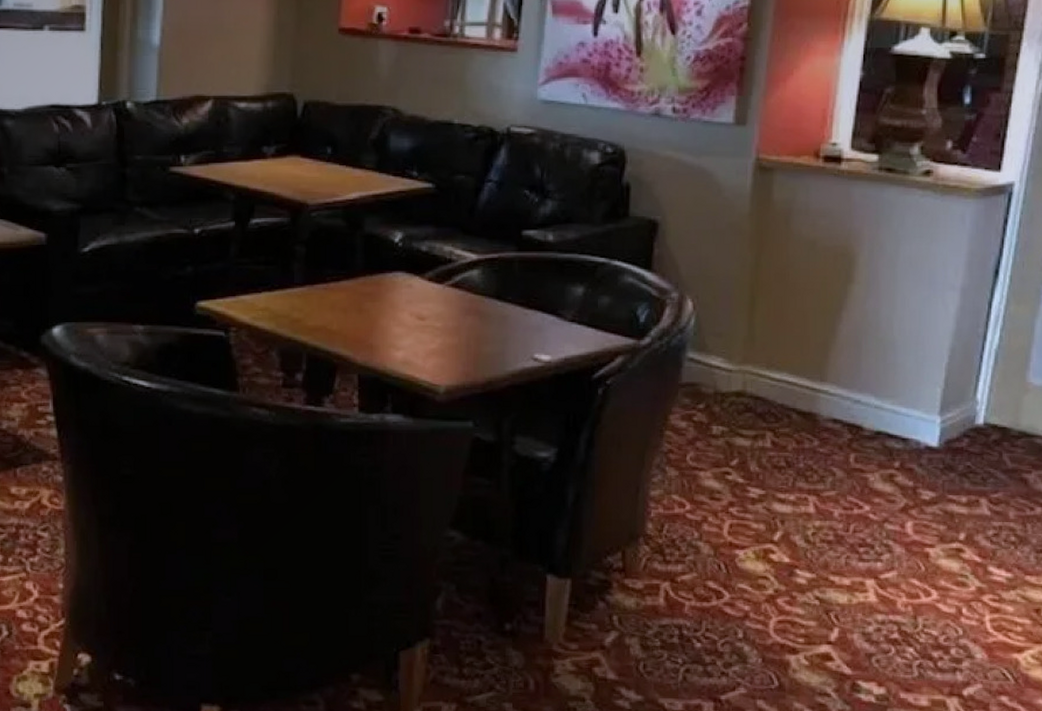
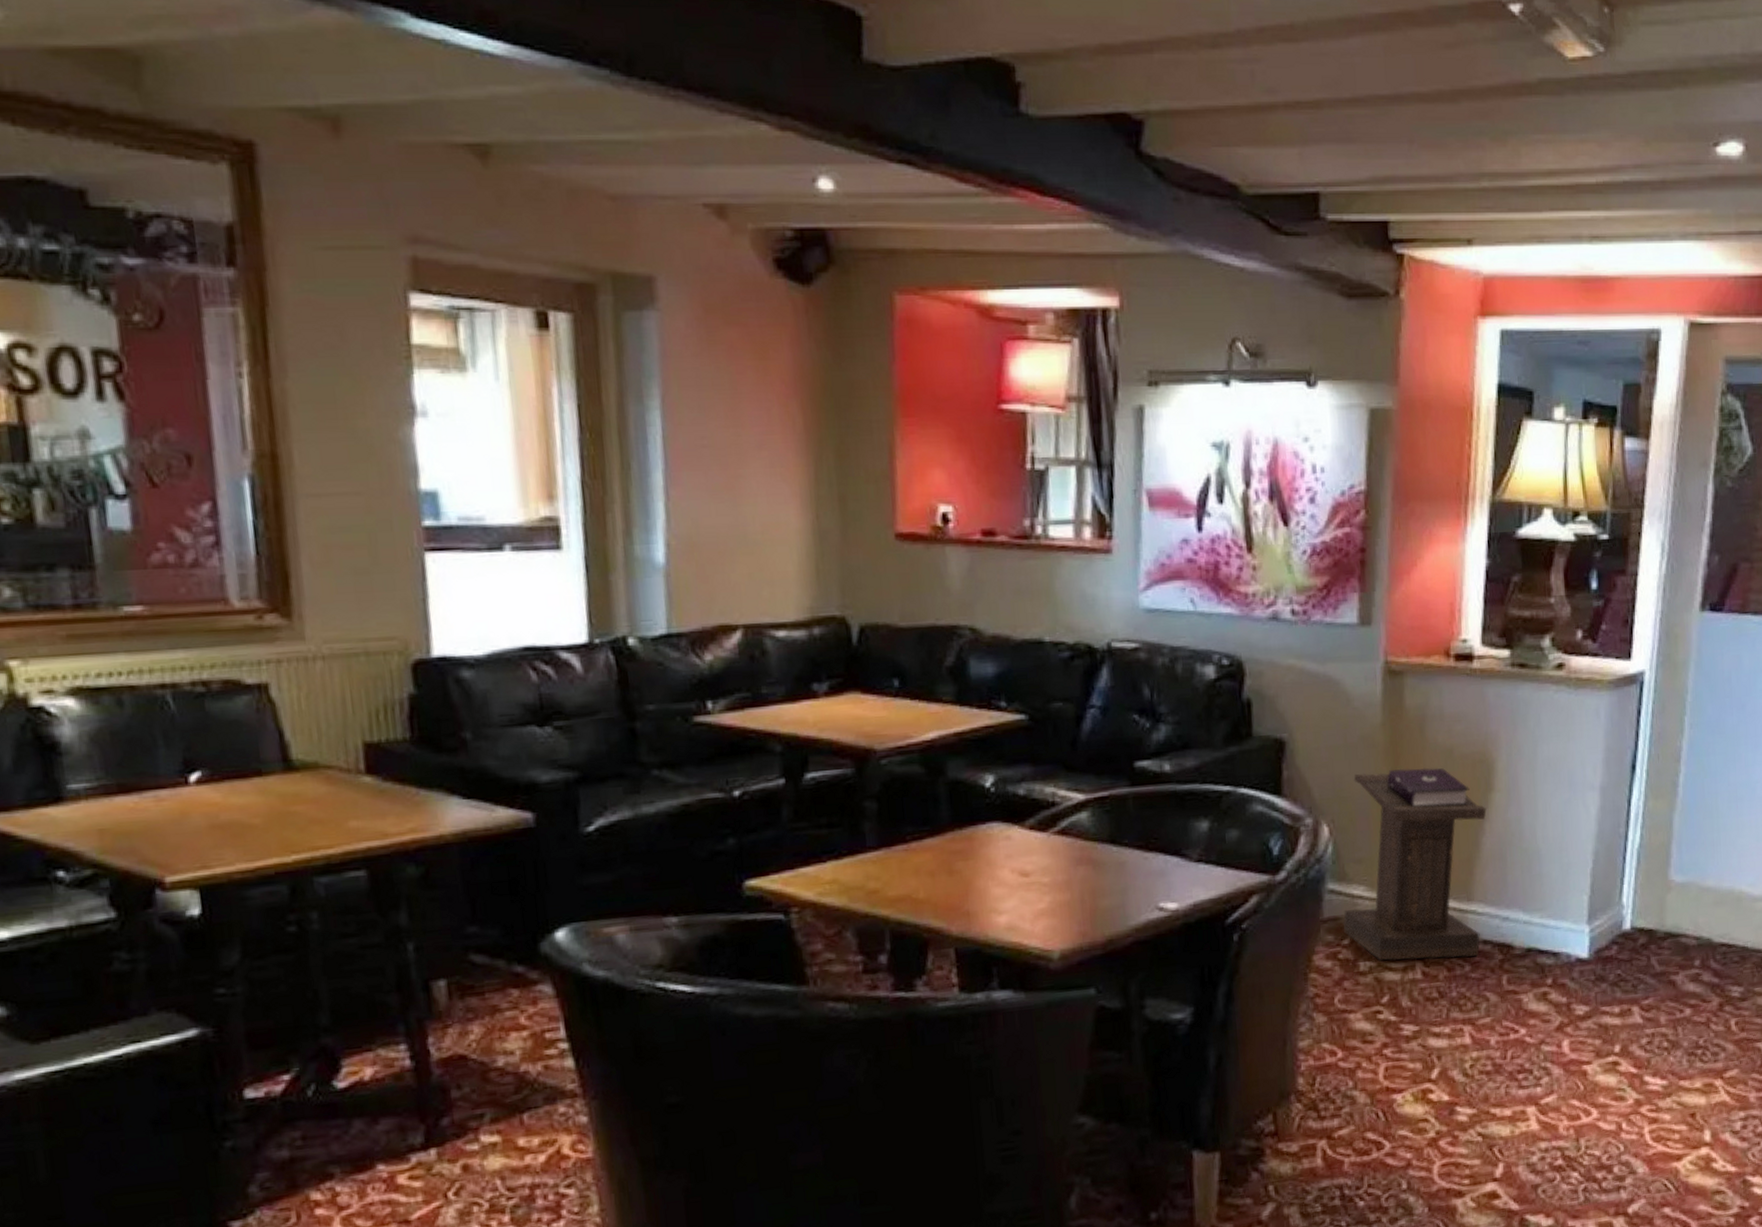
lectern: none [699,255,845,434] -> present [1343,767,1487,961]

